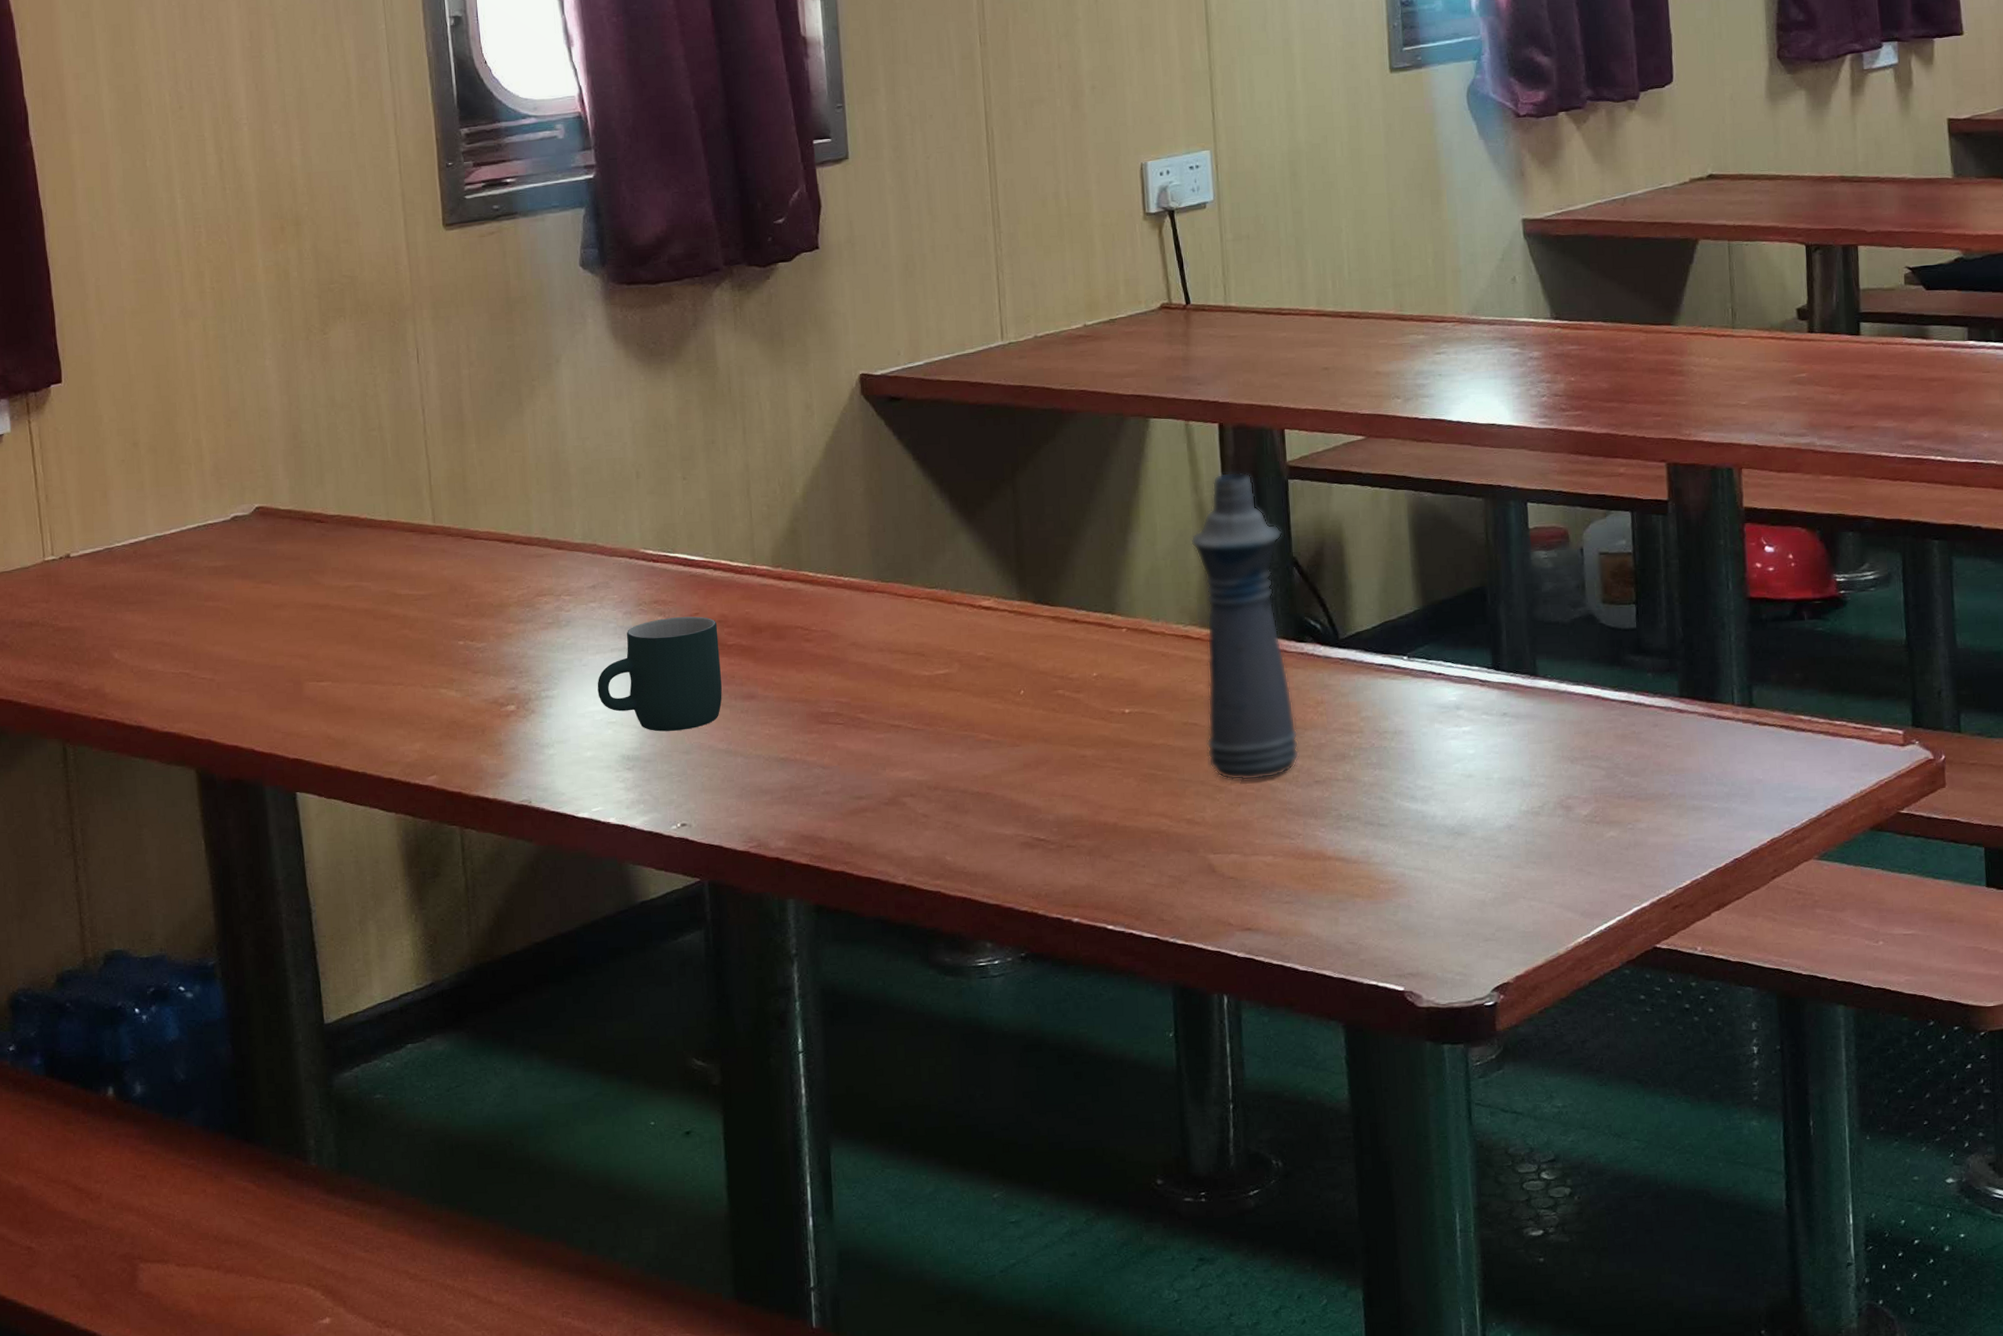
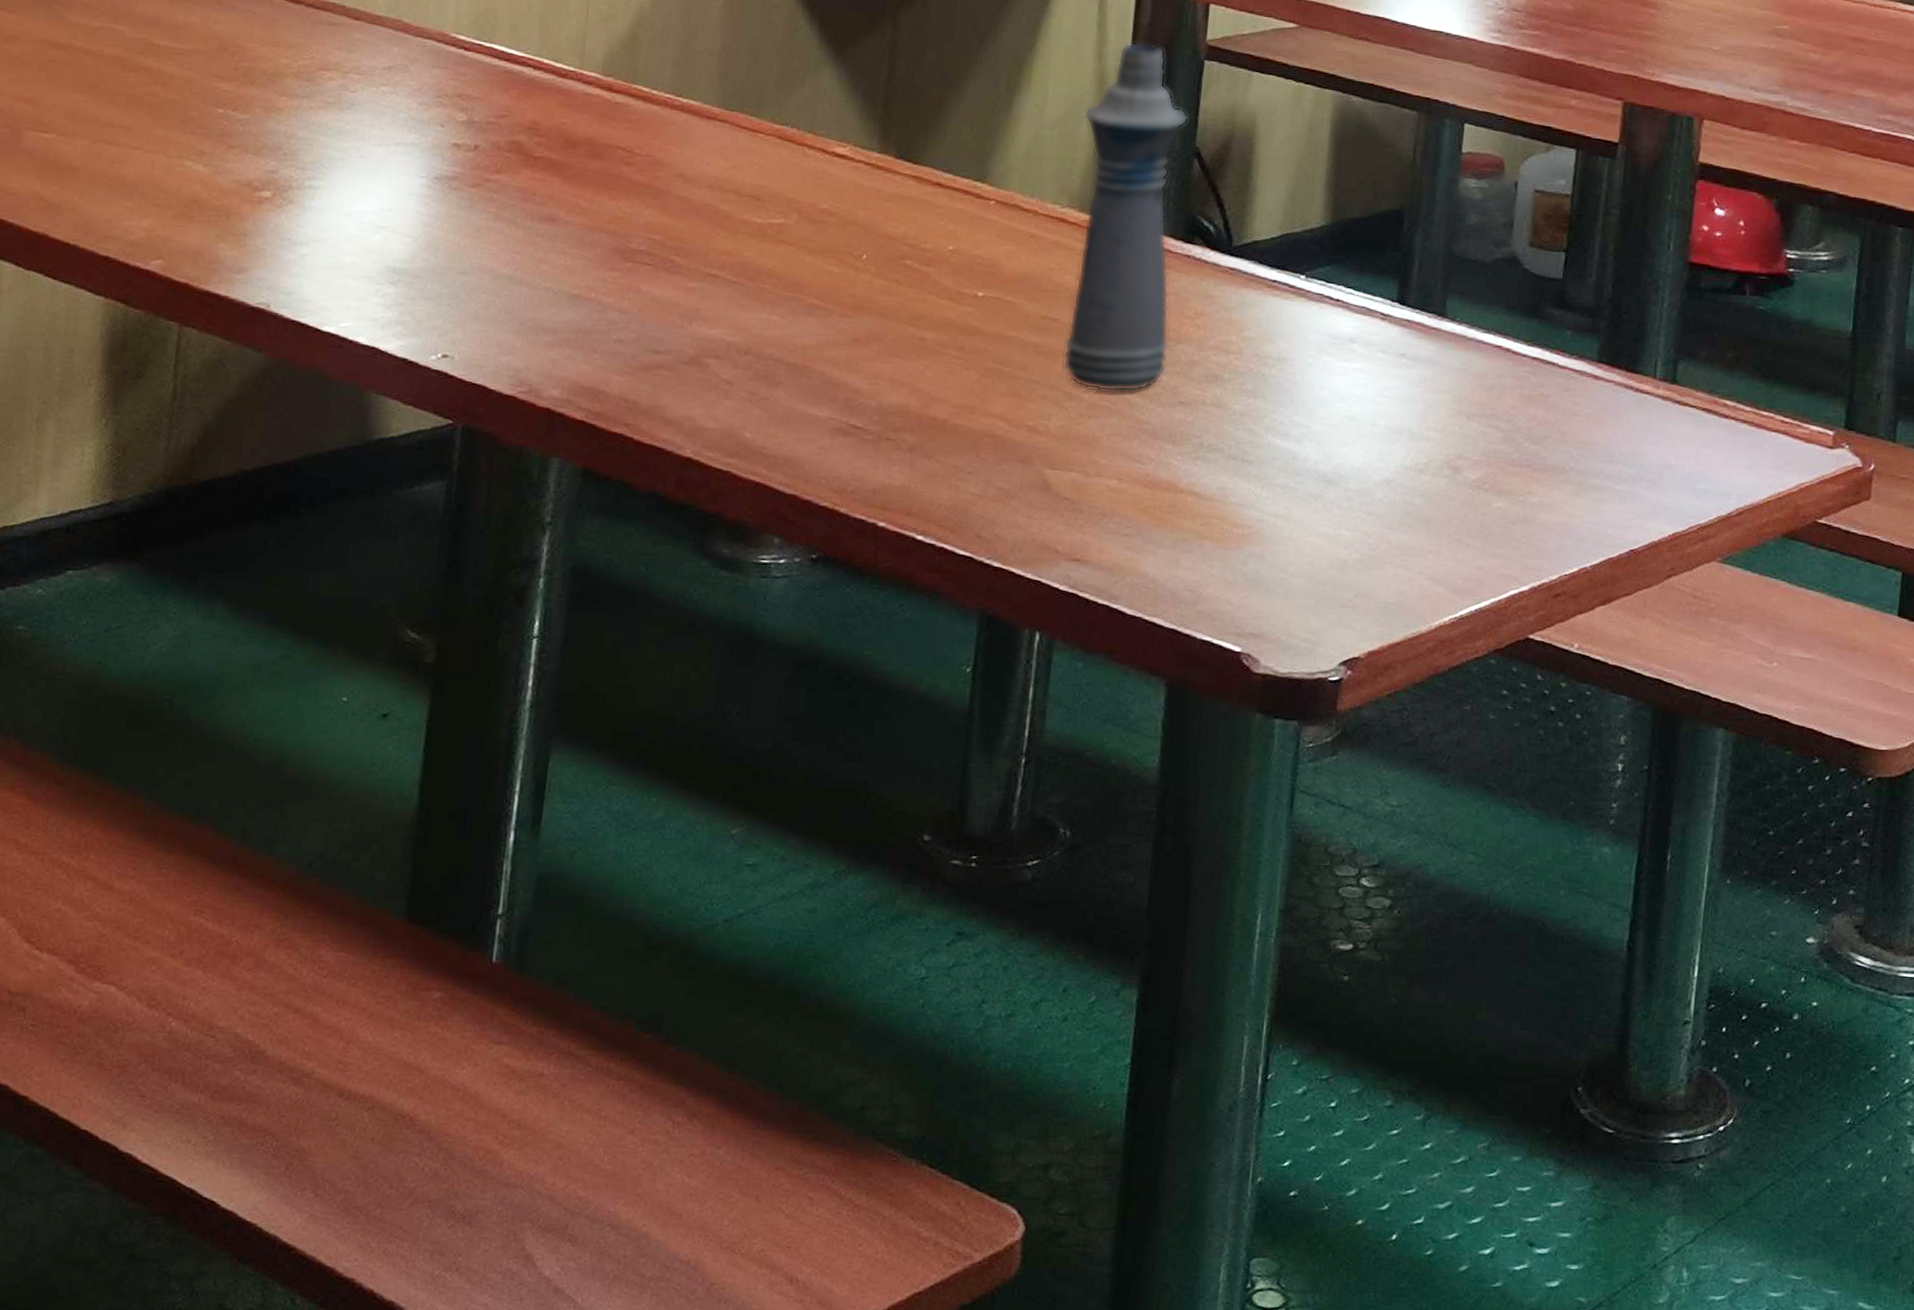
mug: present [597,616,722,732] -> none [371,115,526,247]

